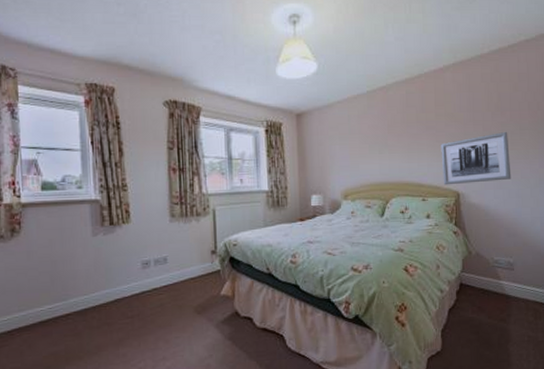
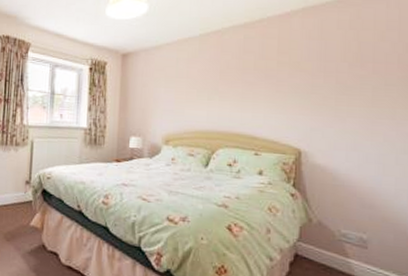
wall art: present [441,131,512,185] -> none [281,85,371,142]

